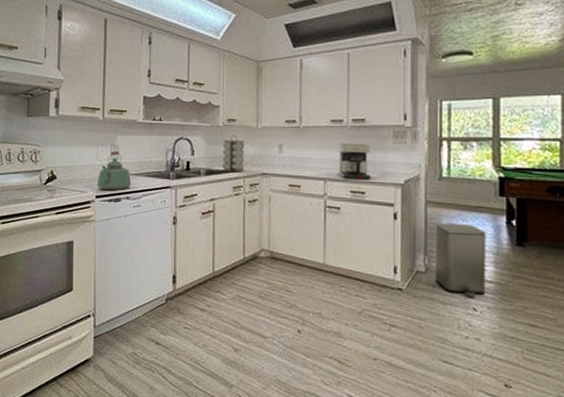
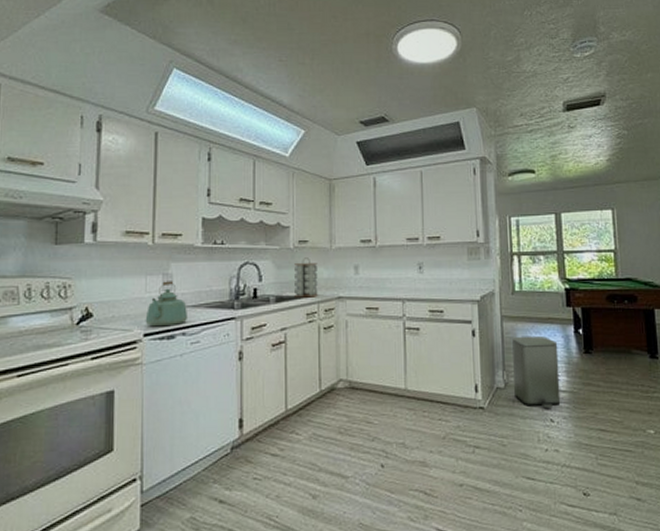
coffee maker: present [339,144,371,180] -> none [416,262,448,299]

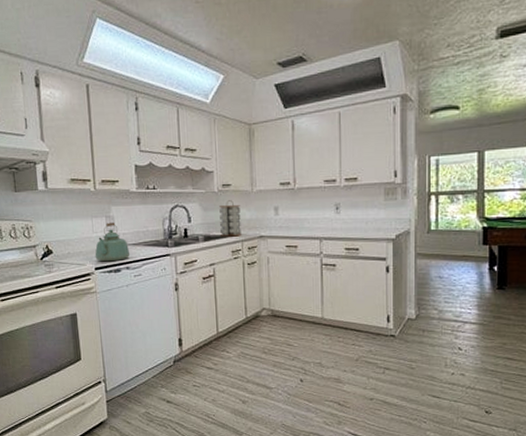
pedal bin: present [512,336,561,409] -> none [425,272,471,338]

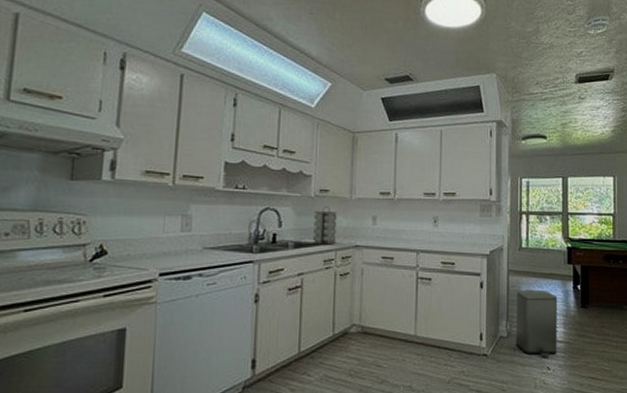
kettle: present [94,222,130,262] -> none [161,222,206,267]
pedal bin: none [425,272,471,338] -> present [516,289,558,357]

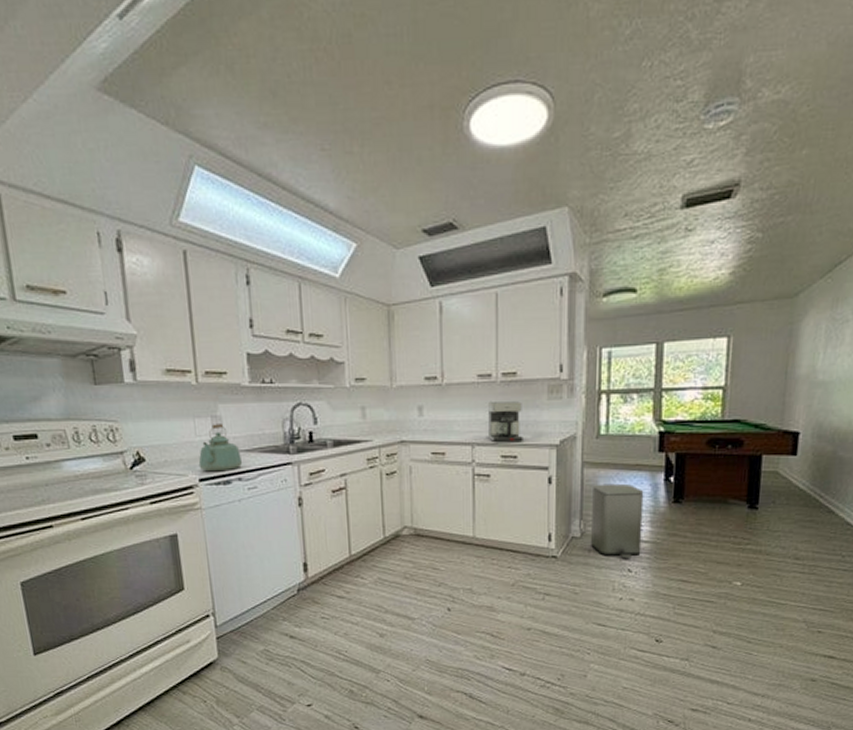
kettle: none [161,222,206,267] -> present [198,424,243,472]
spice rack: present [312,206,337,245] -> none [352,397,379,442]
coffee maker: none [431,216,460,251] -> present [488,401,523,443]

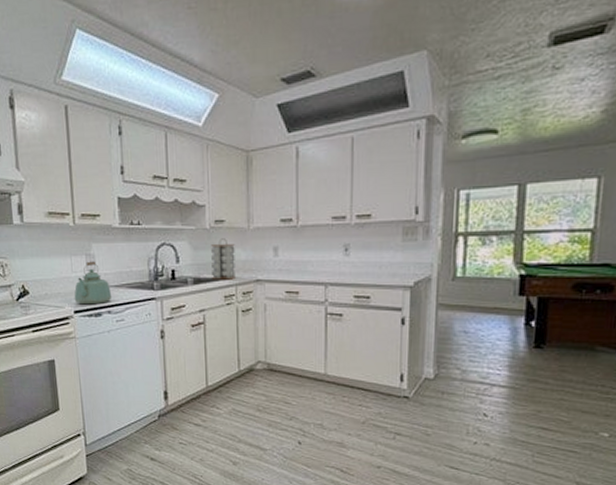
spice rack: none [352,397,379,442] -> present [211,238,235,280]
coffee maker: present [488,401,523,443] -> none [342,243,377,284]
pedal bin: present [591,483,644,559] -> none [445,326,503,403]

